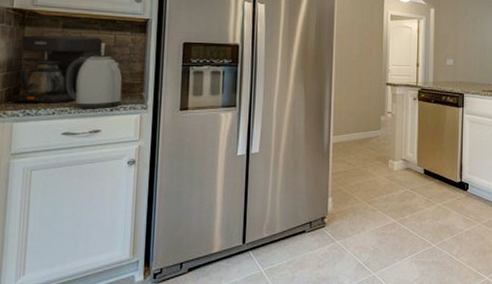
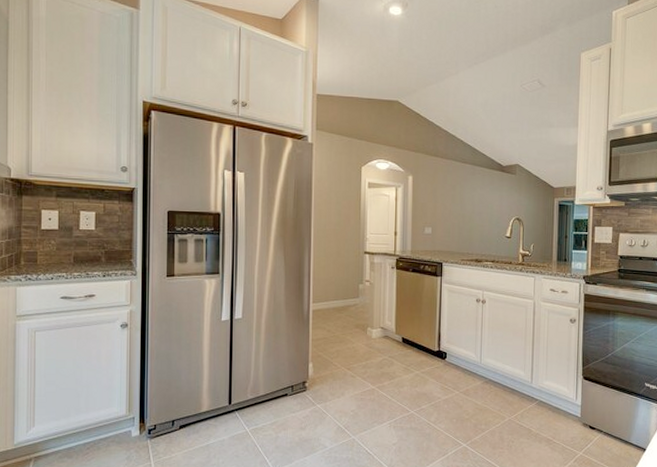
coffee maker: present [9,35,103,103] -> none [12,204,93,269]
kettle: present [65,55,123,109] -> none [61,223,113,275]

